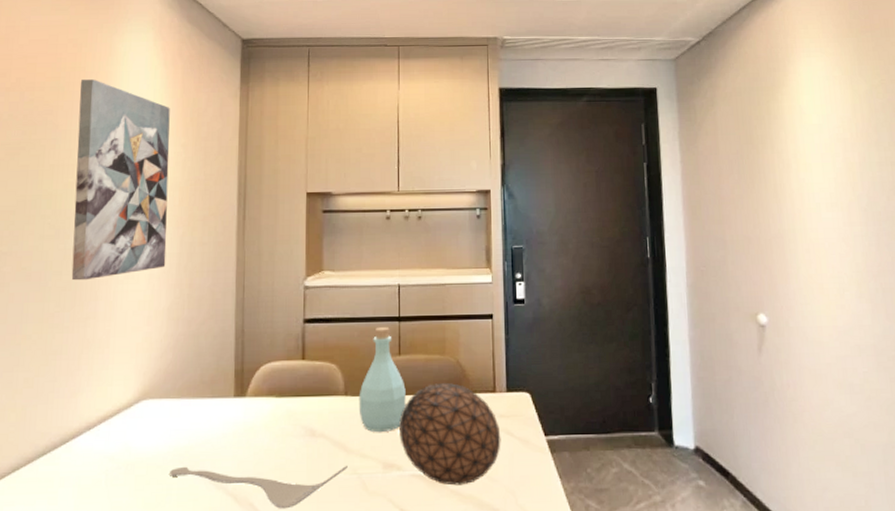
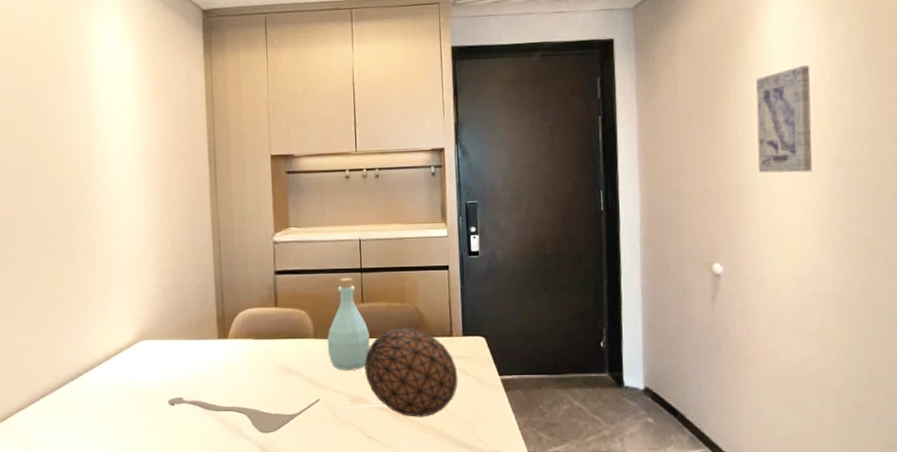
wall art: present [71,79,170,281] -> none [61,55,150,239]
wall art: none [790,121,846,224] -> present [756,66,812,173]

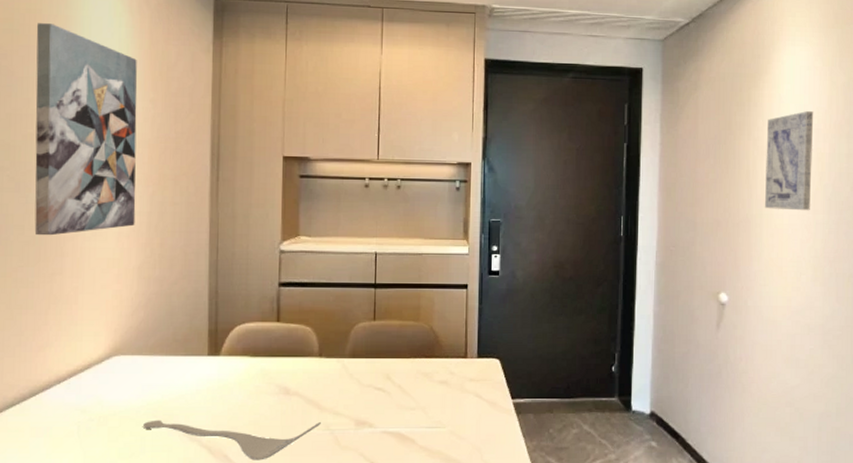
wall art: none [61,55,150,239] -> present [34,23,137,236]
bottle: present [327,278,370,371] -> none [333,293,380,393]
decorative ball: present [364,328,458,418] -> none [372,348,470,442]

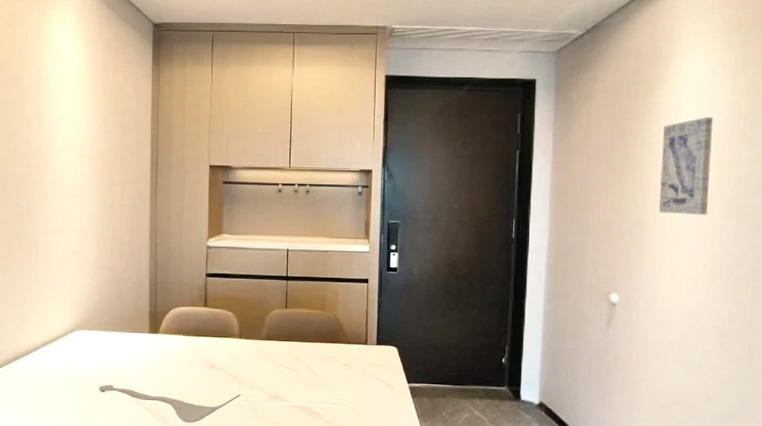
wall art: present [34,23,137,236] -> none [16,58,93,231]

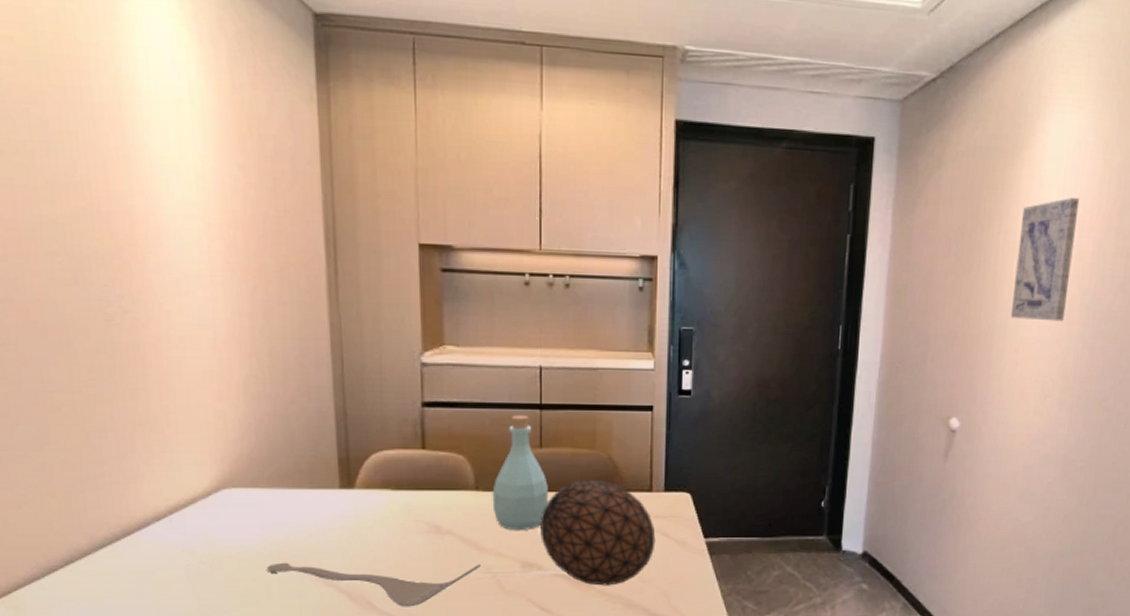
bottle: none [251,284,291,370] -> present [492,415,548,531]
decorative ball: none [284,334,370,417] -> present [540,480,656,586]

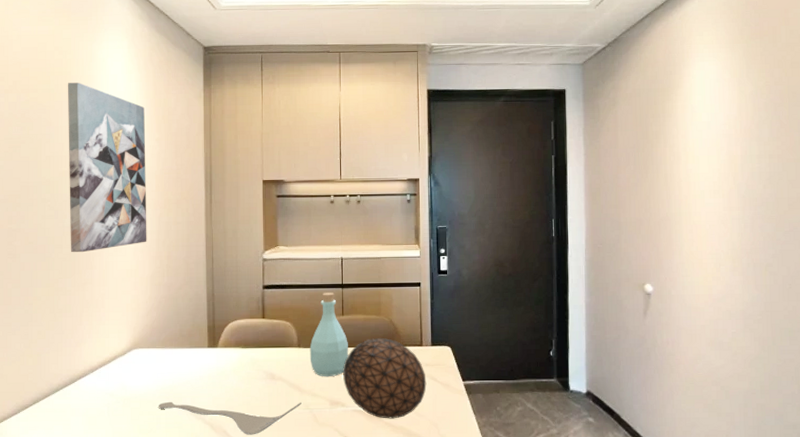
wall art: none [71,54,234,342] -> present [67,82,147,253]
wall art: present [1010,198,1080,322] -> none [681,119,726,208]

